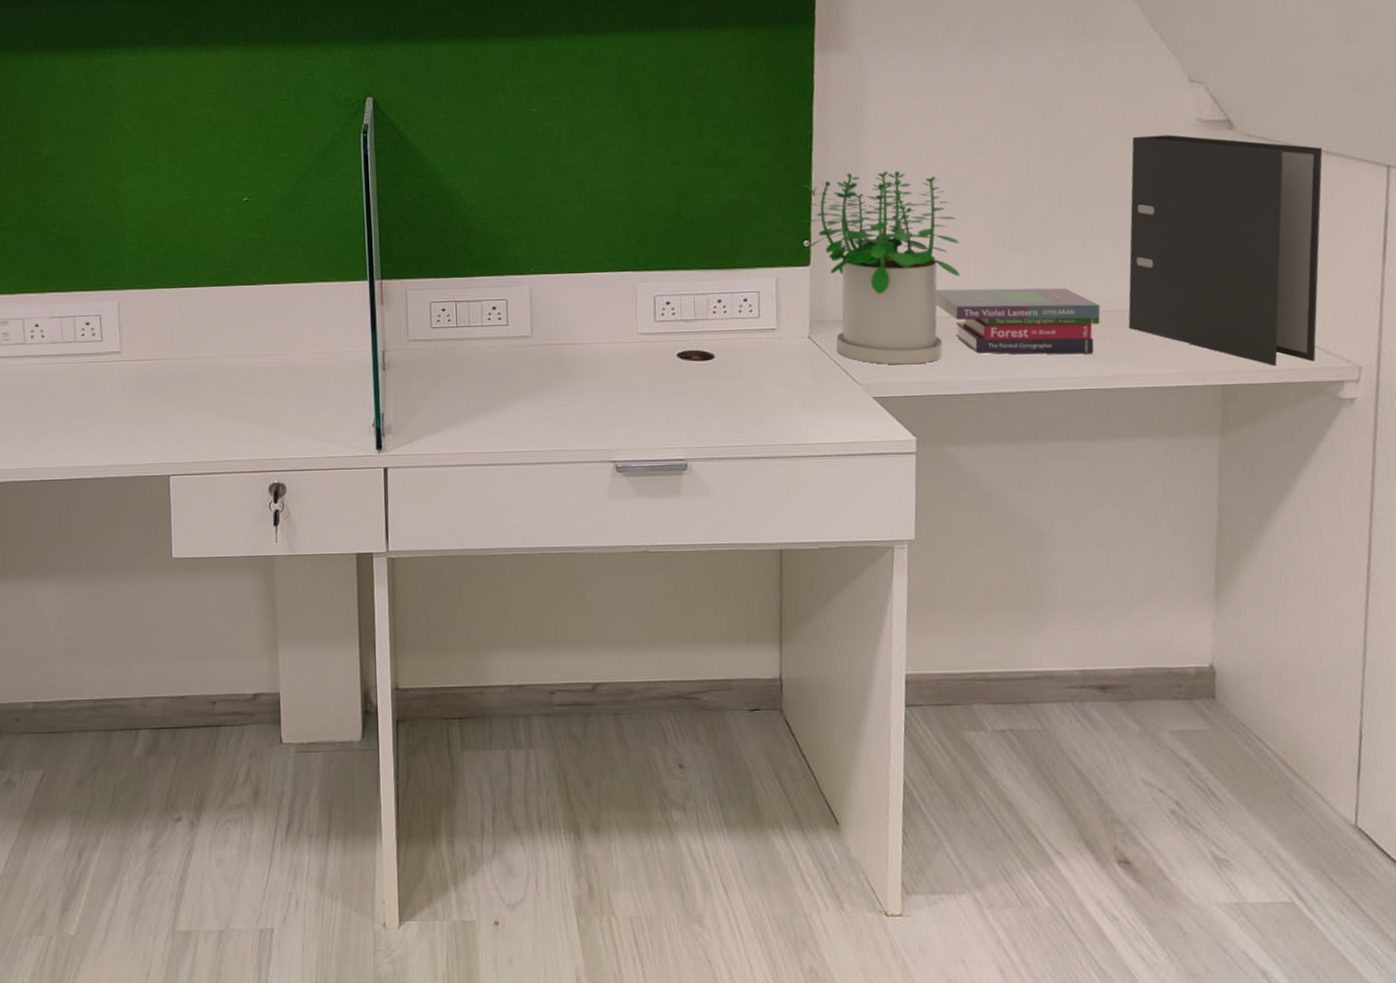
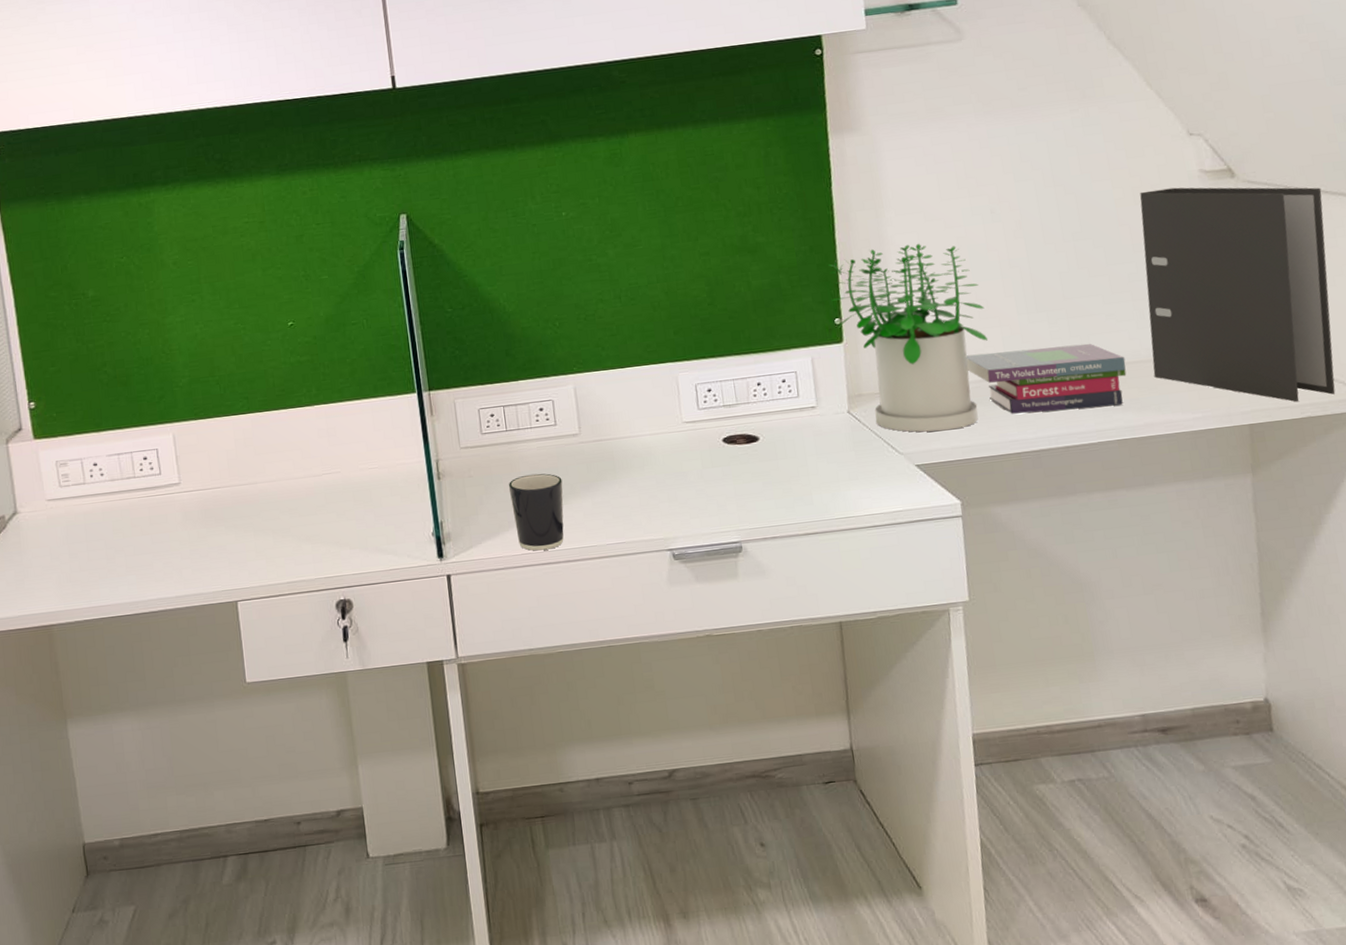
mug: none [454,372,510,451] -> present [508,473,564,551]

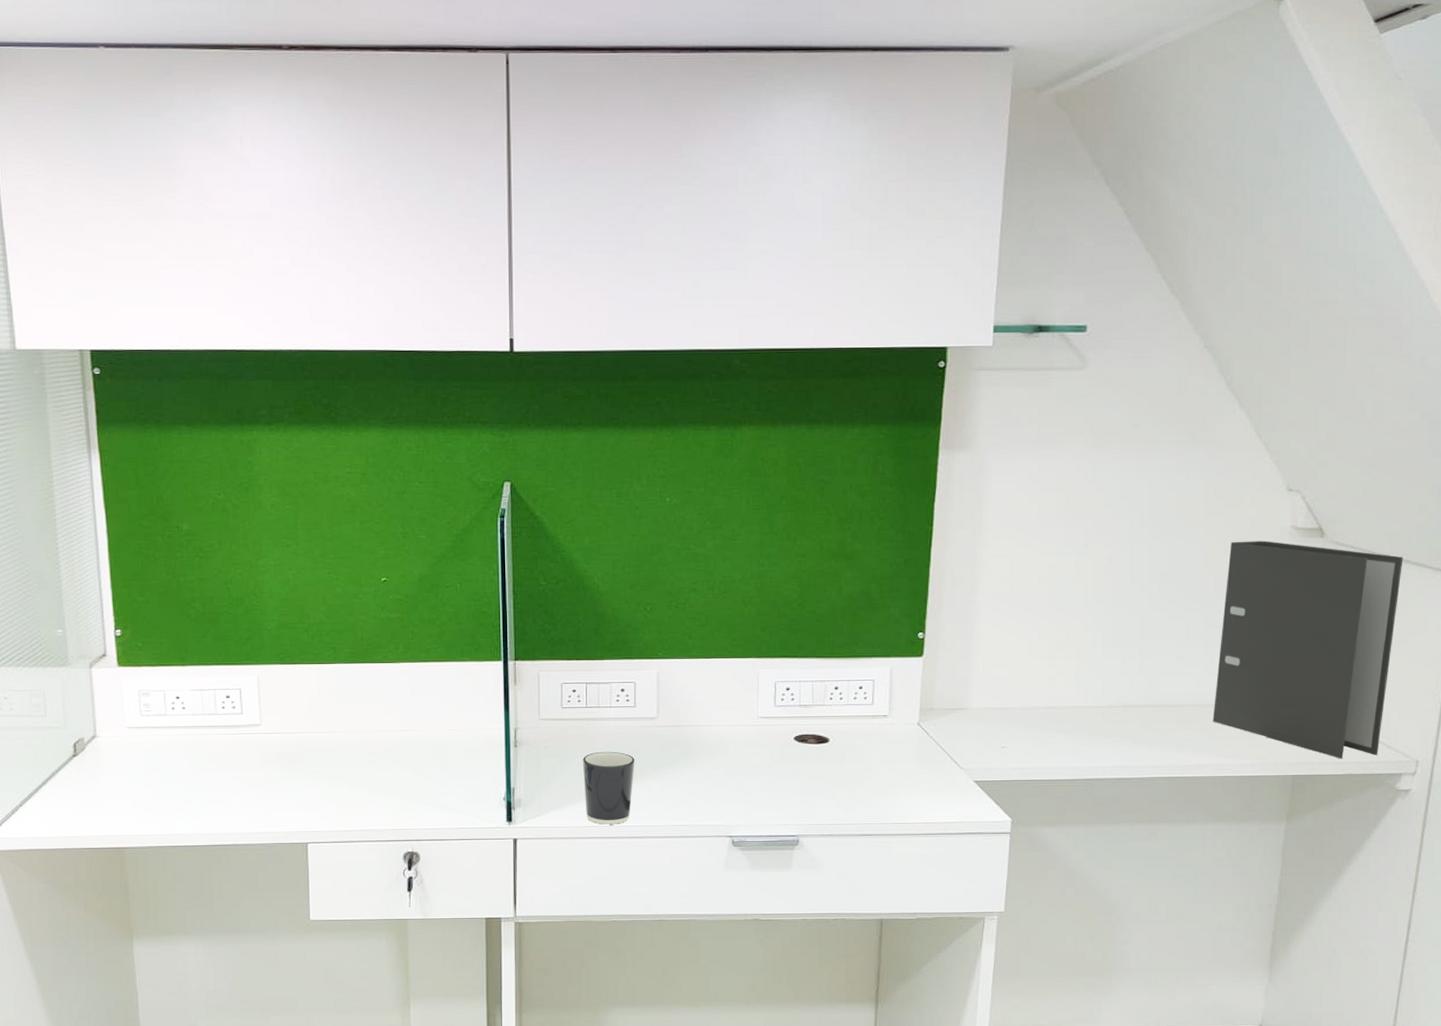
potted plant: present [827,243,987,432] -> none [917,567,1064,751]
books: present [966,343,1127,414] -> none [1037,681,1188,745]

